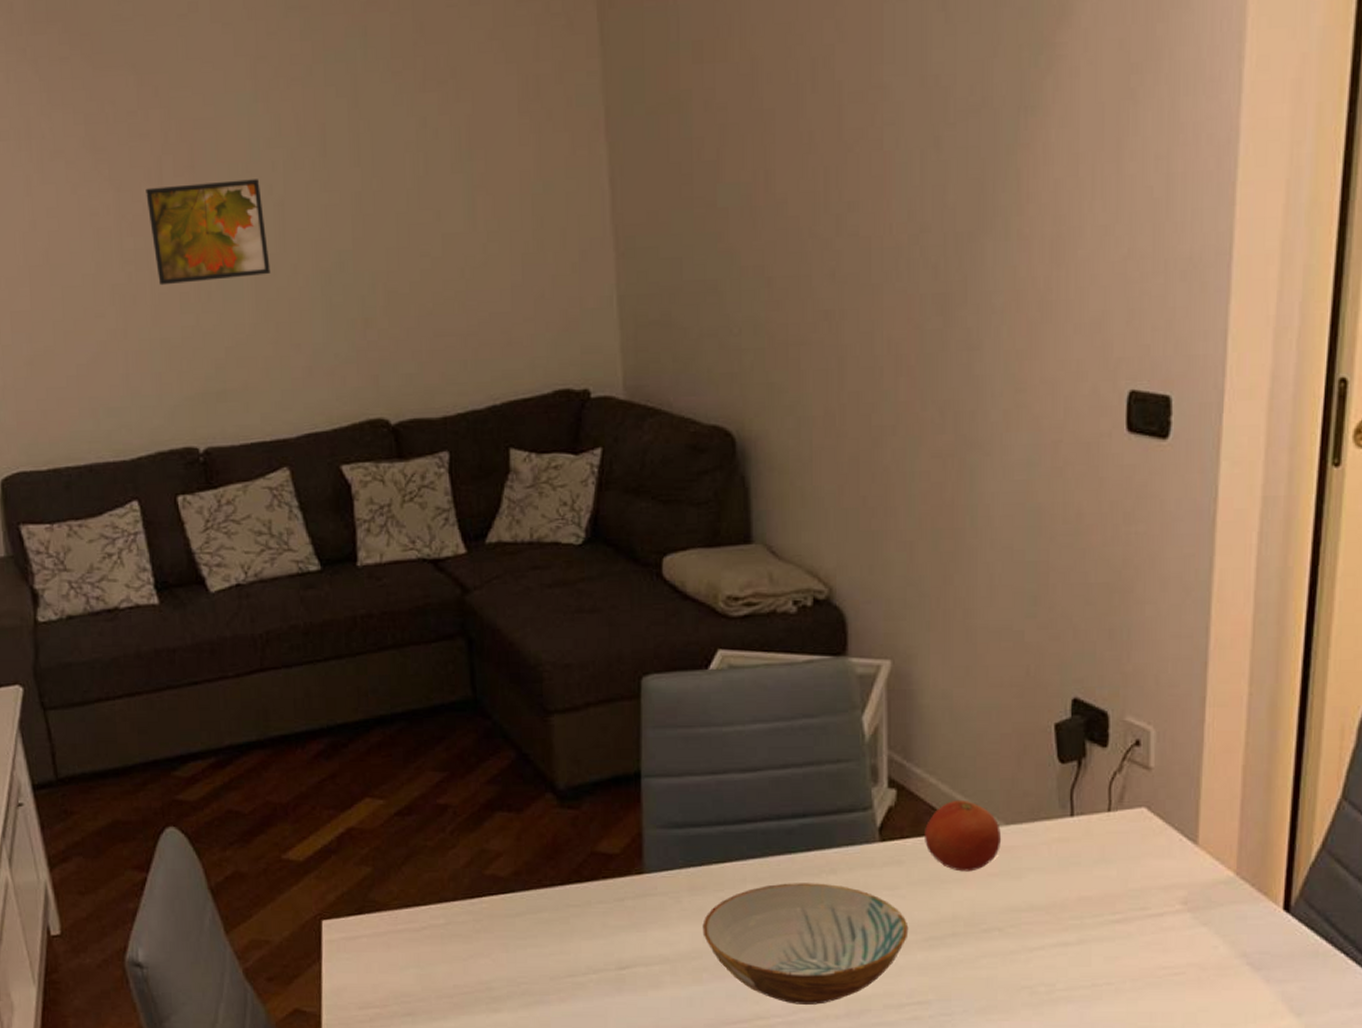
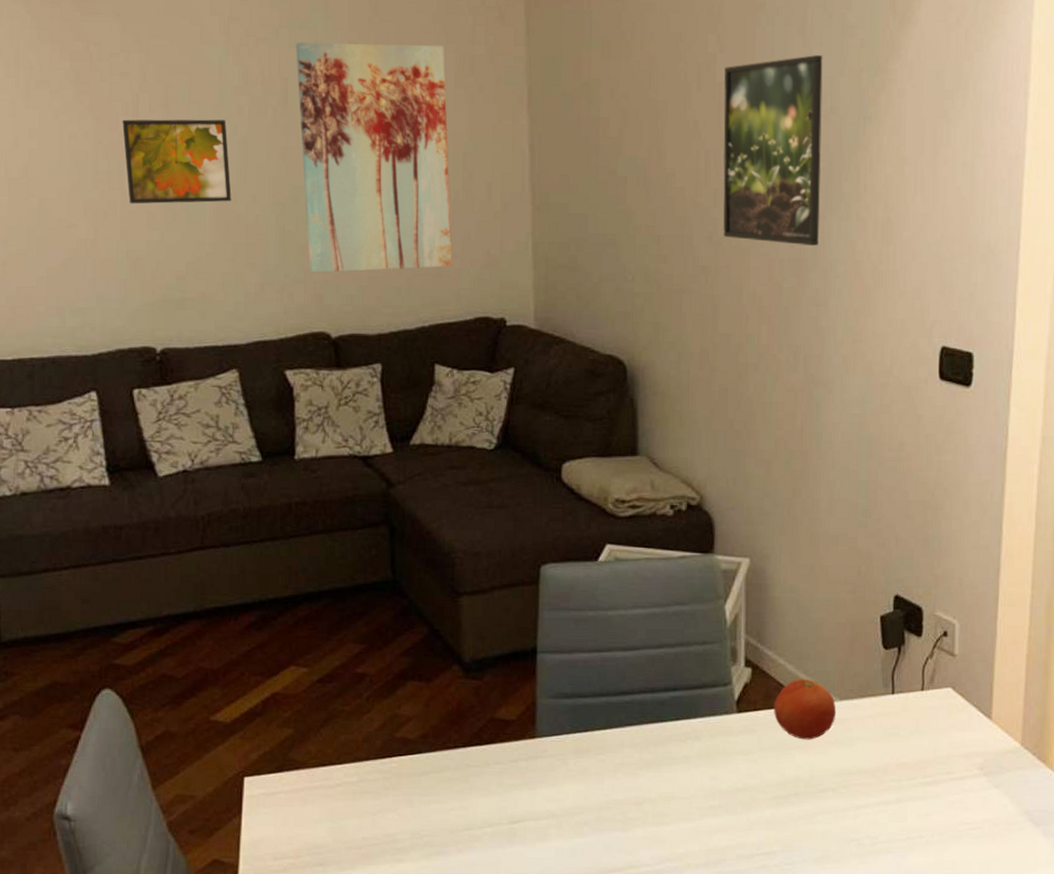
wall art: none [332,66,524,351] -> present [296,42,452,273]
bowl: present [702,883,909,1005] -> none [585,748,759,855]
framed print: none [846,33,971,276] -> present [723,55,823,246]

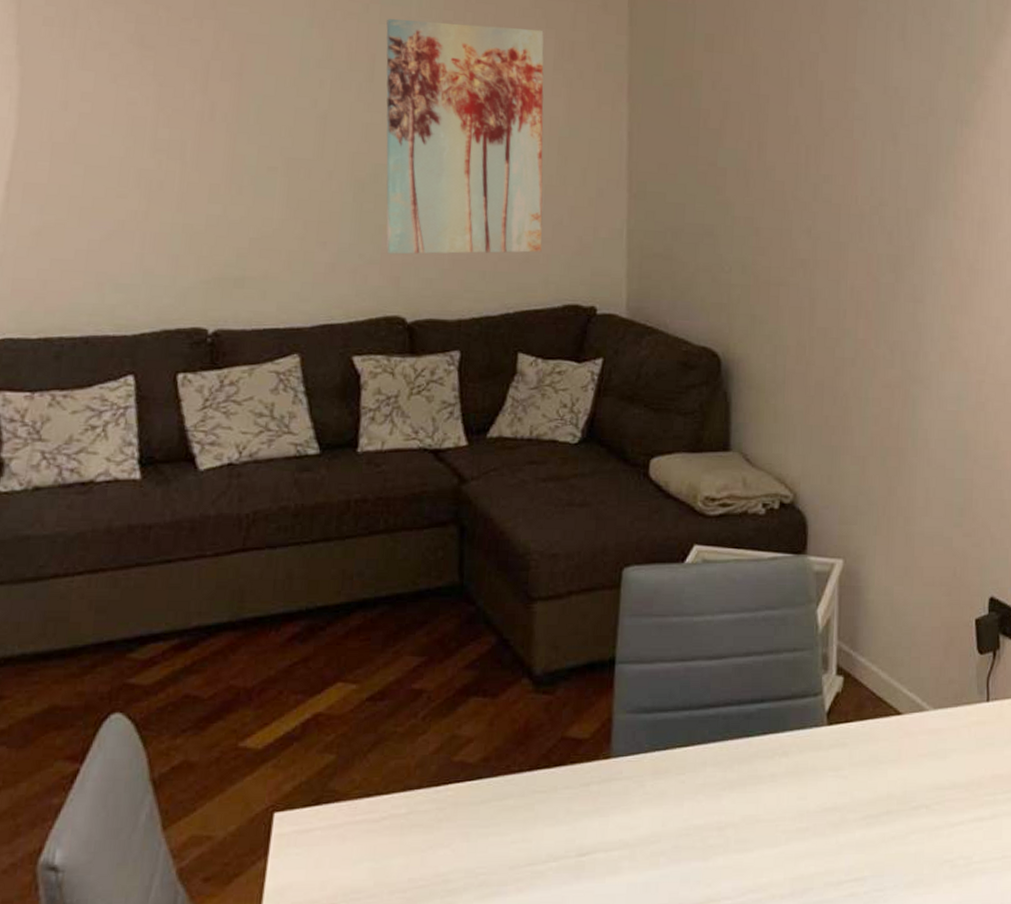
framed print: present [122,119,232,204] -> none [188,87,306,177]
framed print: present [723,55,823,246] -> none [822,59,922,243]
fruit: present [774,678,837,740] -> none [866,686,931,753]

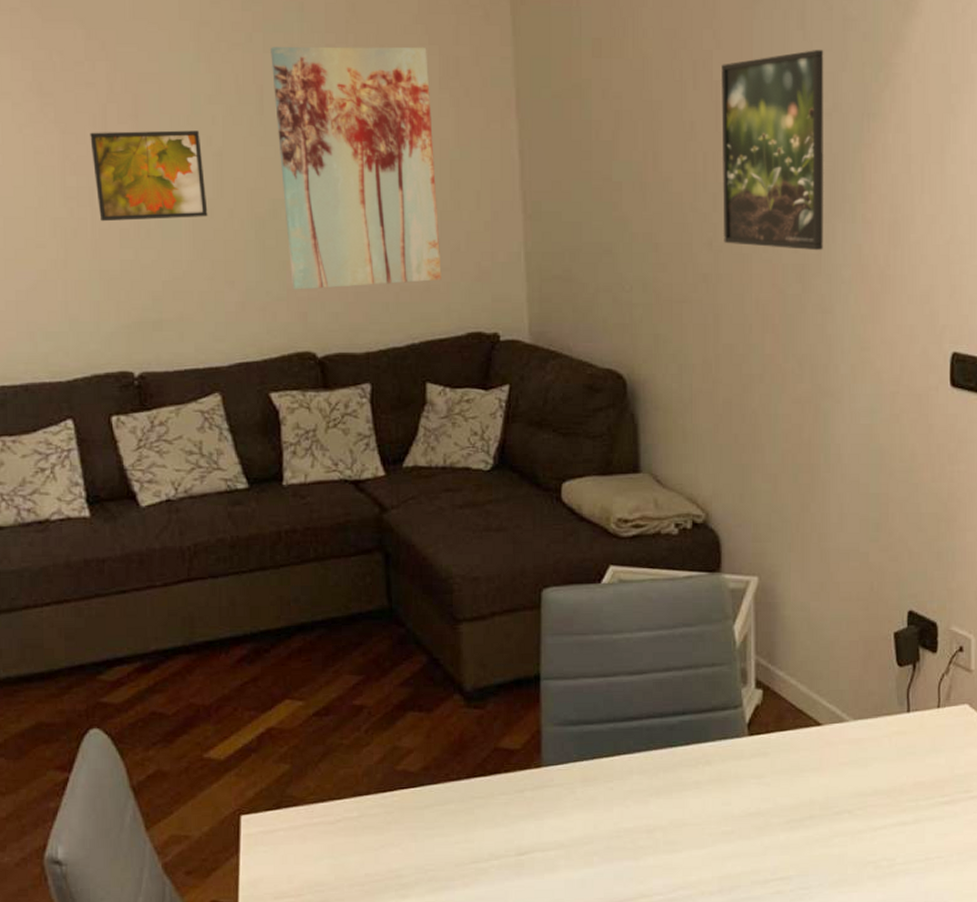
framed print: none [188,87,306,177] -> present [90,130,208,222]
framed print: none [822,59,922,243] -> present [721,50,824,250]

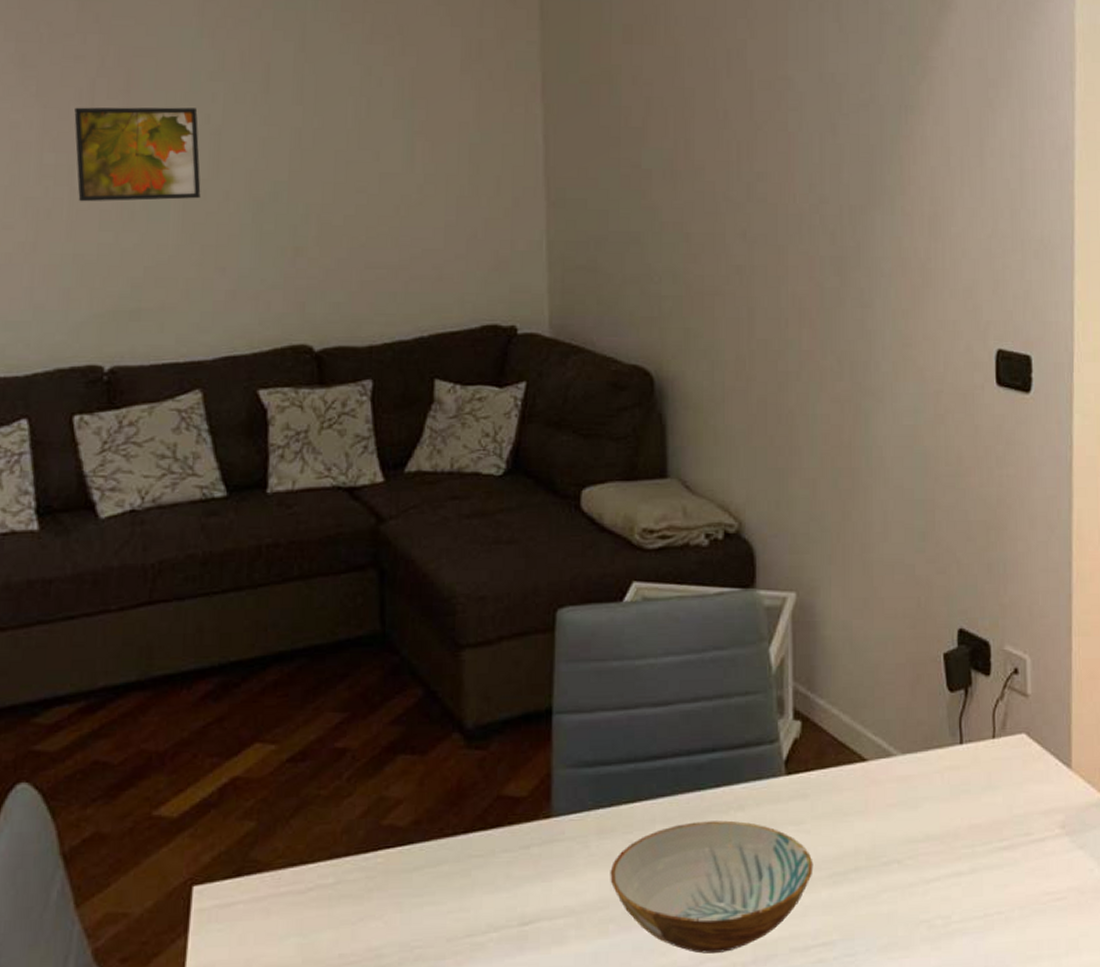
wall art: present [271,46,442,290] -> none [280,24,456,278]
bowl: none [594,773,773,883] -> present [610,820,813,954]
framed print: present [721,50,824,250] -> none [756,42,862,242]

